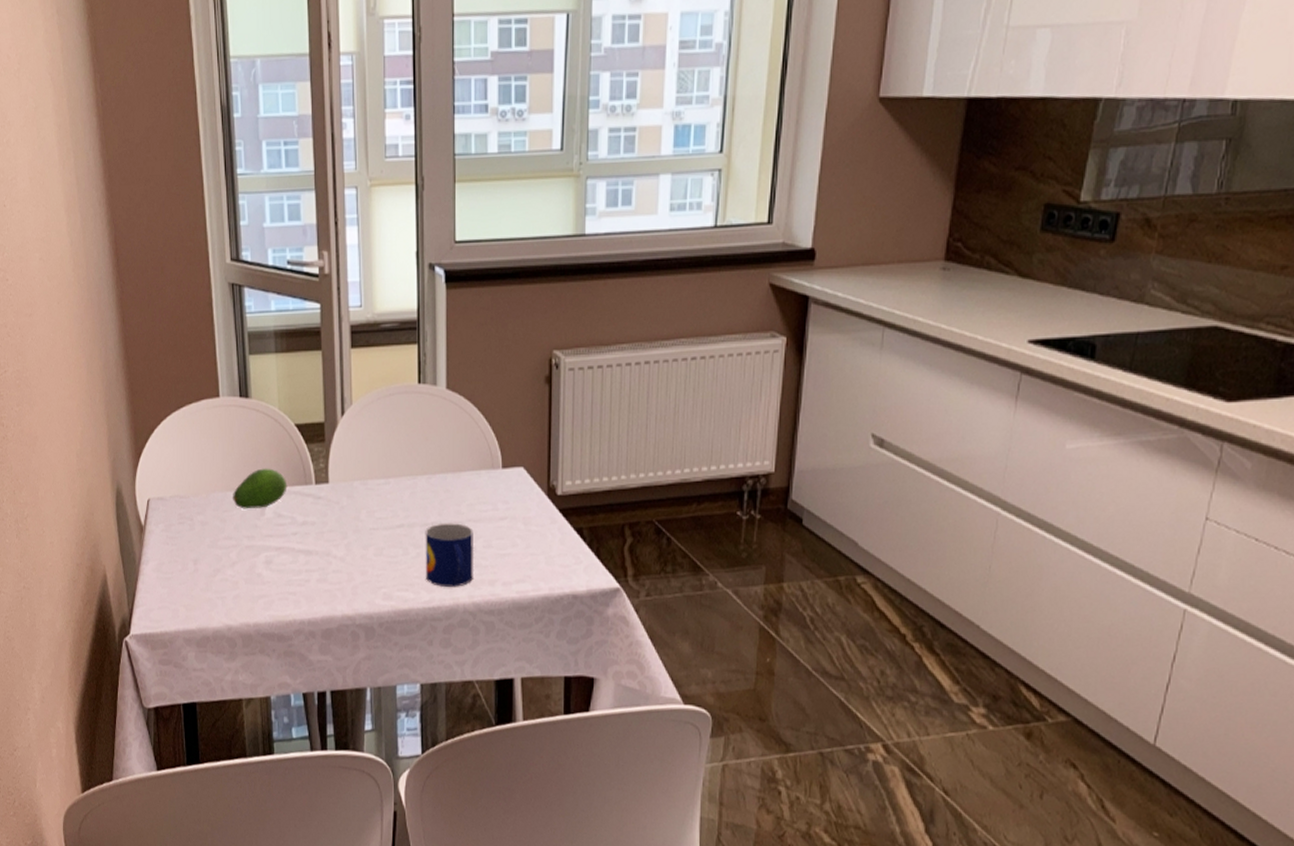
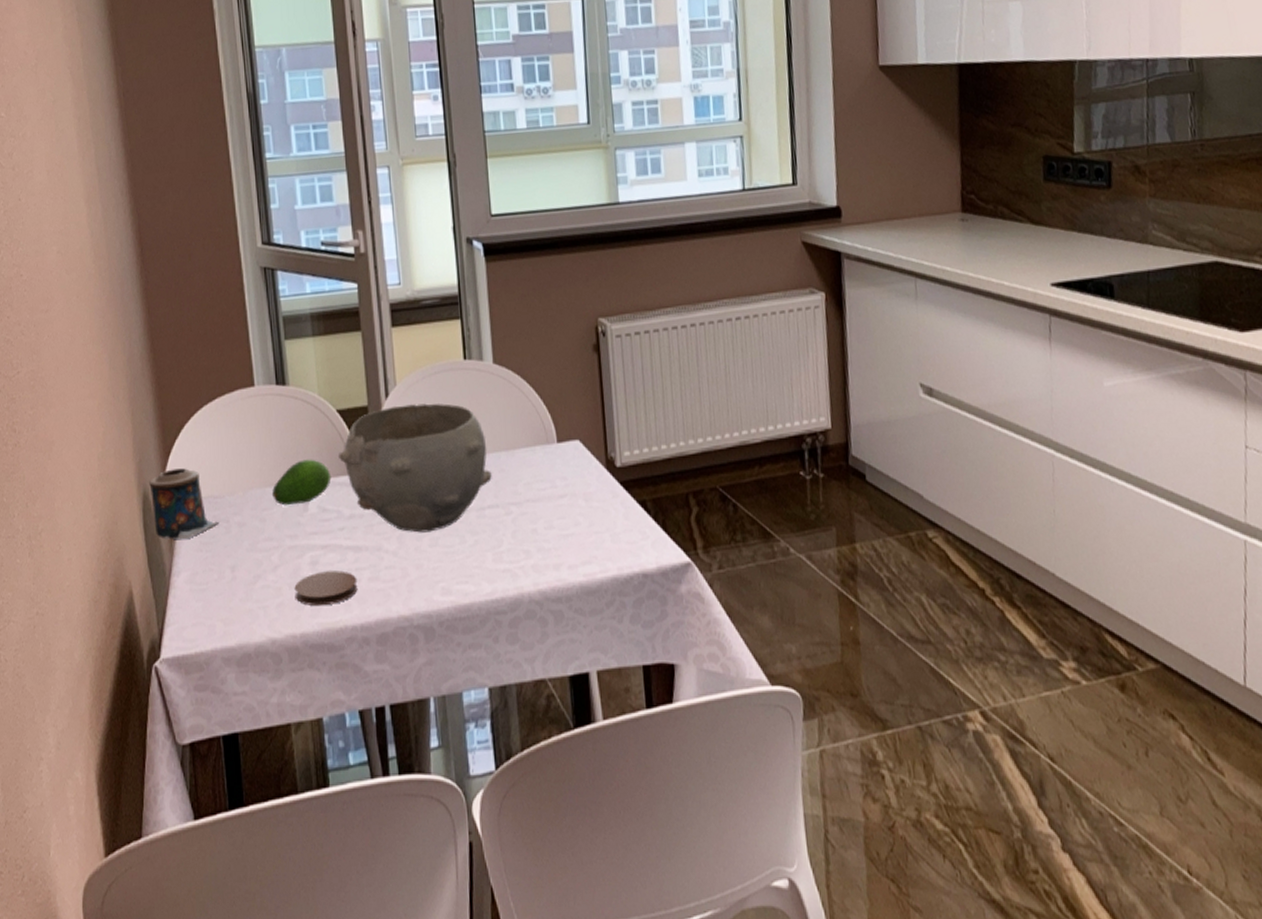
candle: none [122,469,184,533] -> present [149,468,220,540]
coaster: none [250,570,307,601] -> present [294,570,358,607]
bowl: none [294,423,437,543] -> present [337,402,492,533]
mug: present [425,523,473,587] -> none [482,504,537,576]

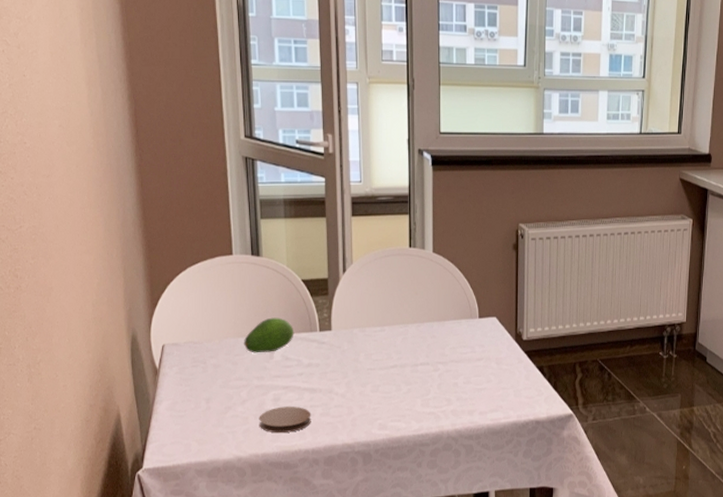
candle: present [149,468,220,540] -> none [138,318,198,376]
bowl: present [337,402,492,533] -> none [300,280,425,381]

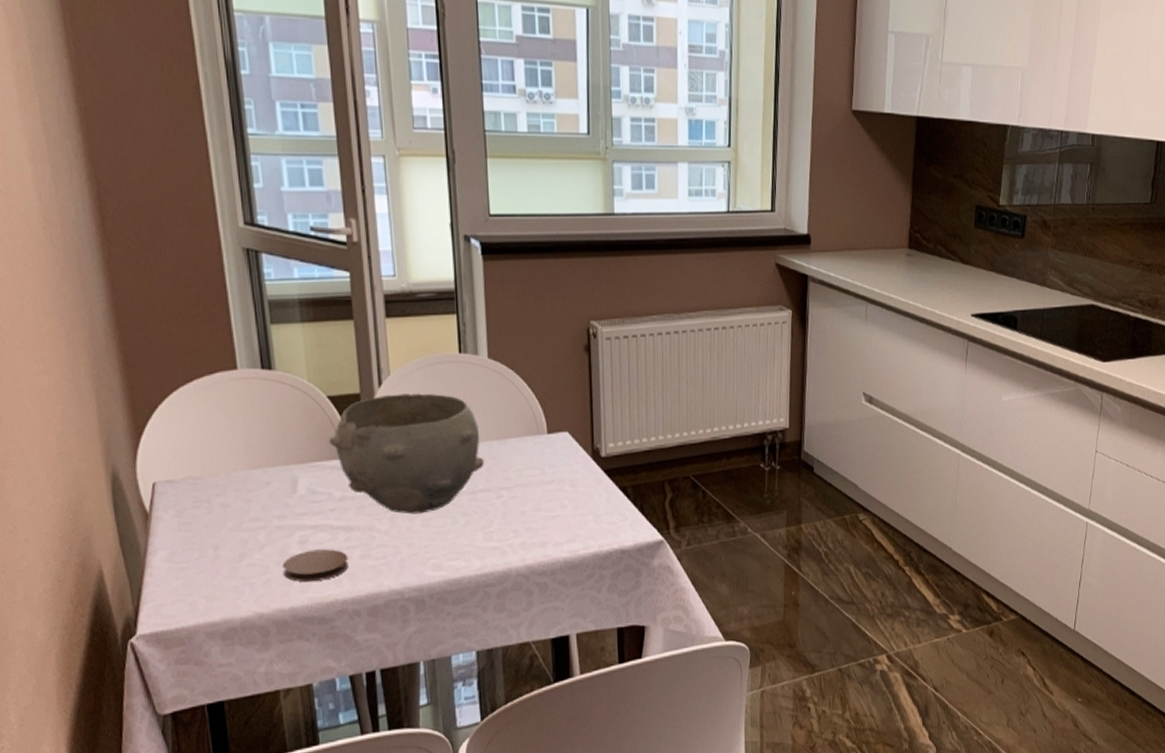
fruit: present [243,317,295,353] -> none [257,443,322,488]
bowl: none [300,280,425,381] -> present [328,393,484,514]

